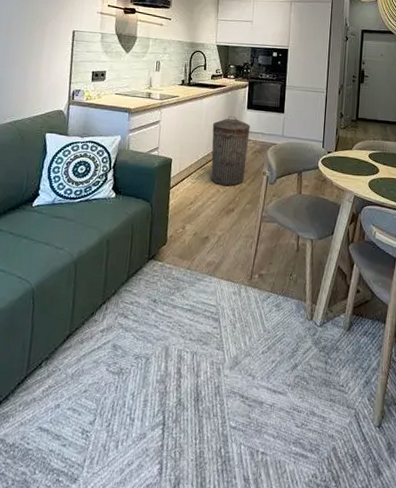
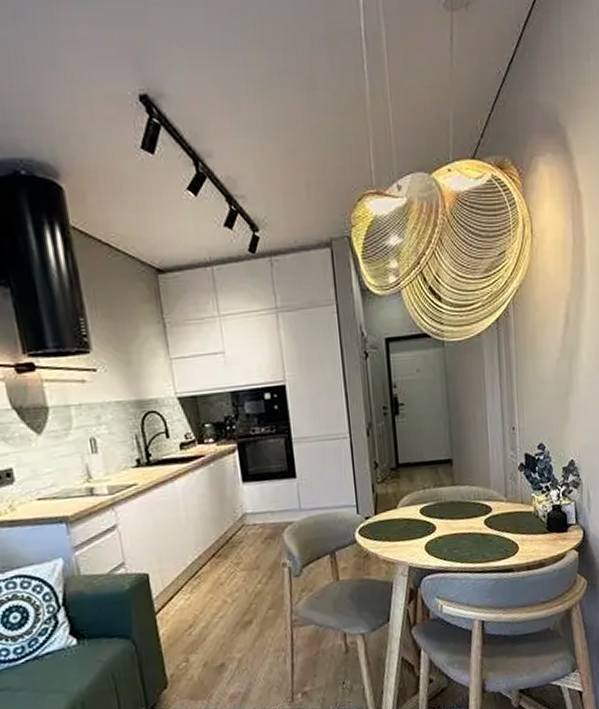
trash can: present [211,116,250,186] -> none [196,496,258,594]

